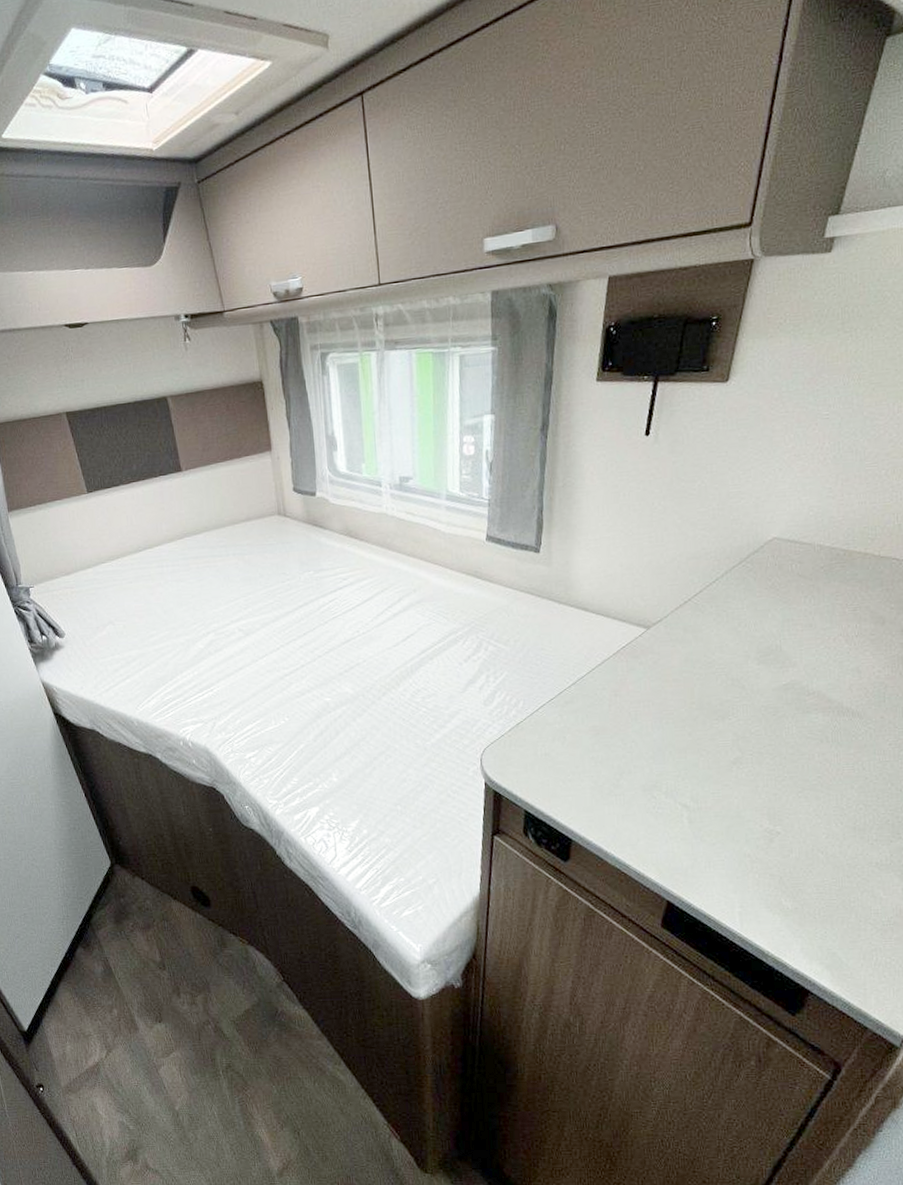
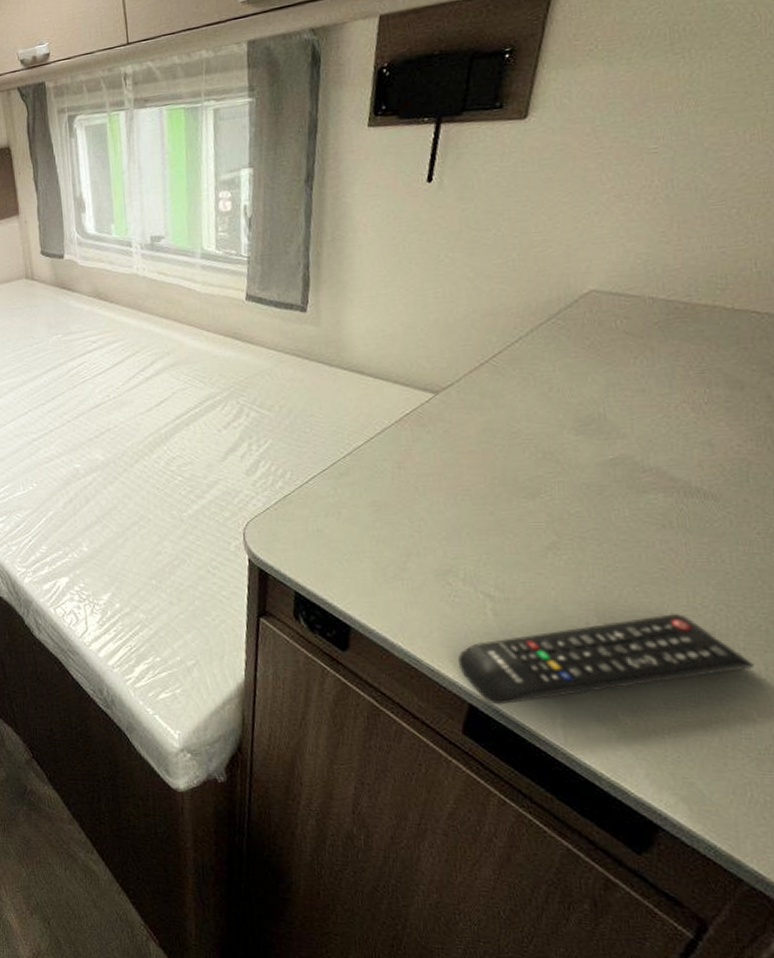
remote control: none [660,814,882,900] -> present [458,614,754,705]

